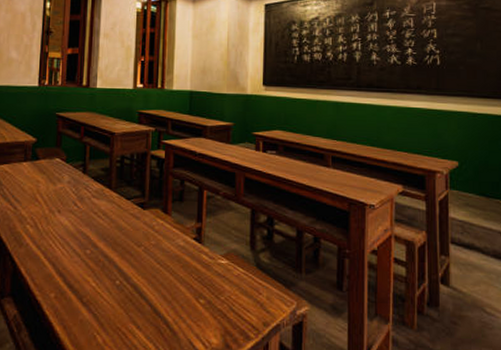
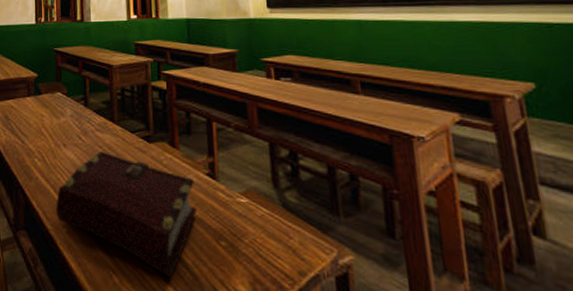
book: none [45,218,182,336] -> present [56,151,198,279]

